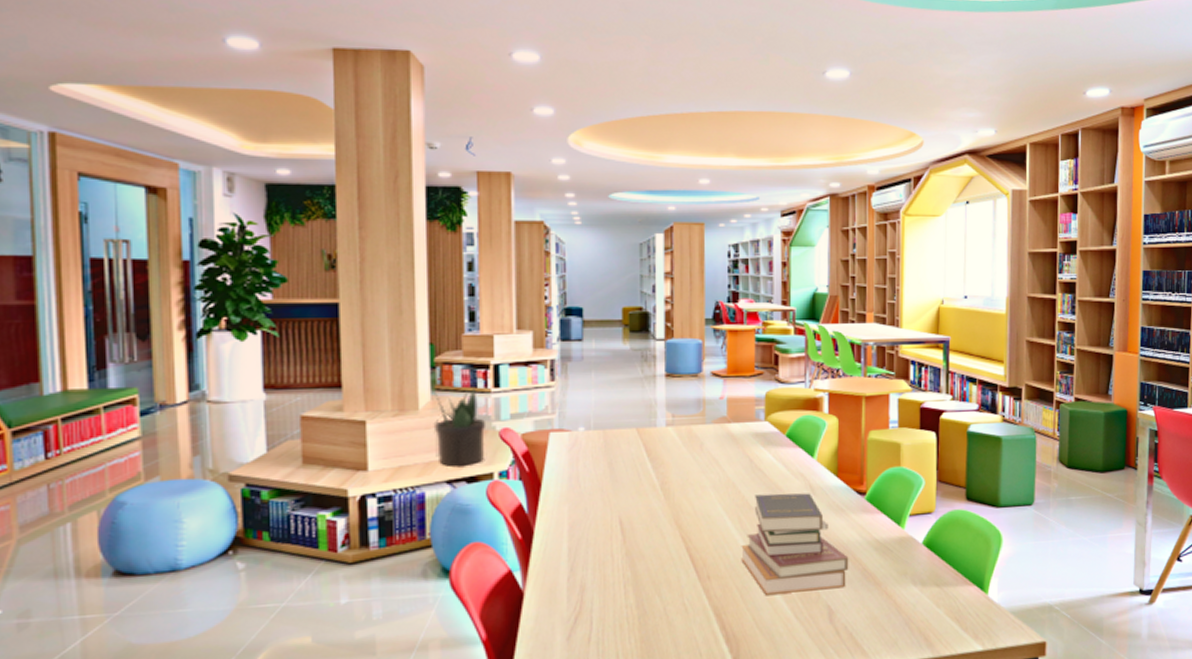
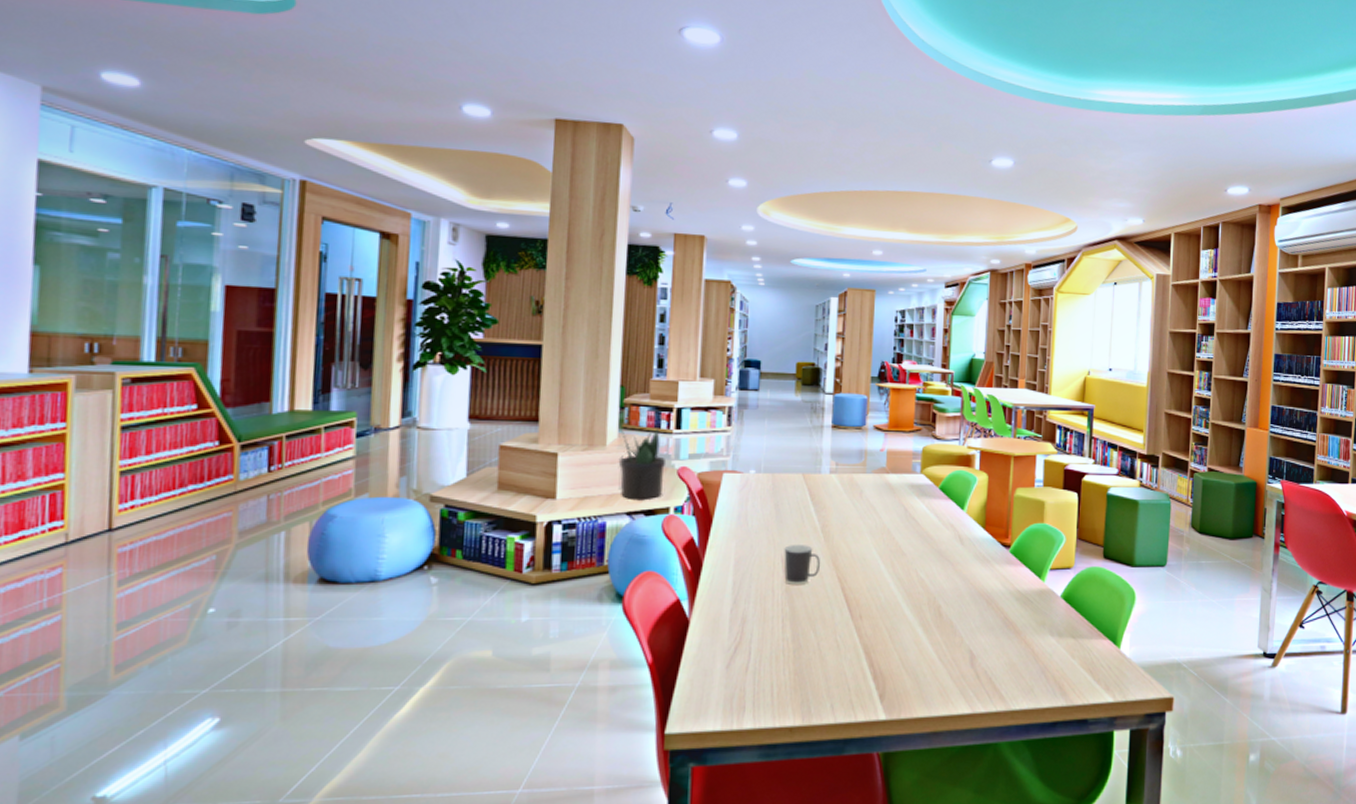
mug: none [621,504,663,549] -> present [783,545,821,586]
books: present [741,493,849,595] -> none [892,542,992,637]

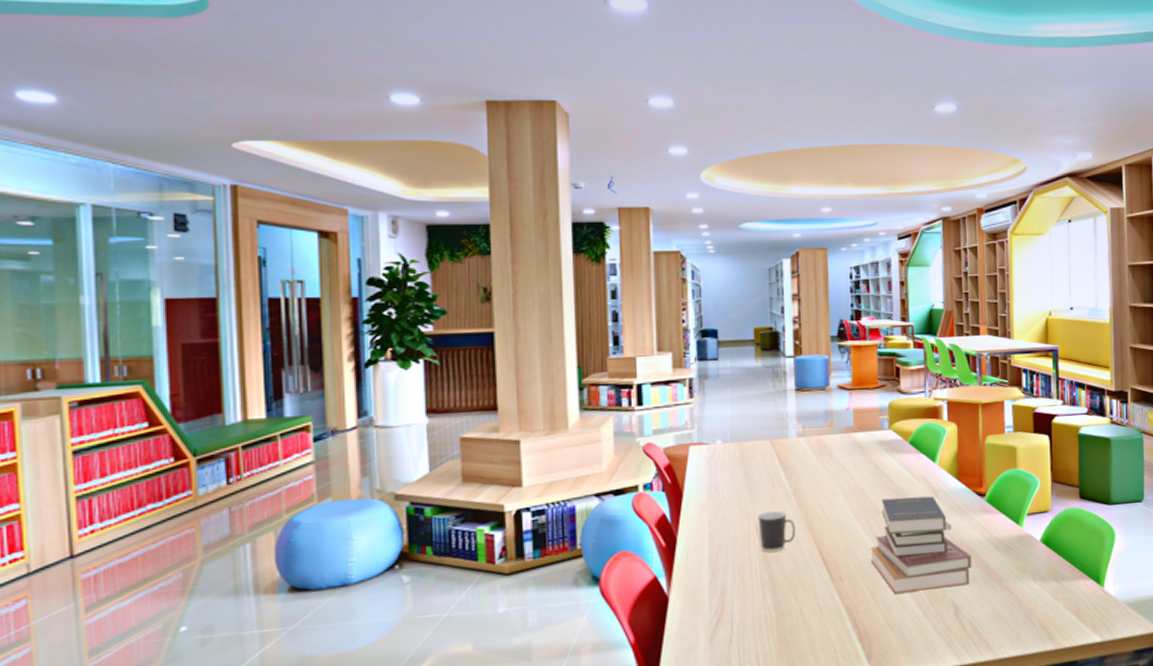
planter: present [619,428,667,501] -> none [581,407,631,482]
books: none [892,542,992,637] -> present [870,496,972,594]

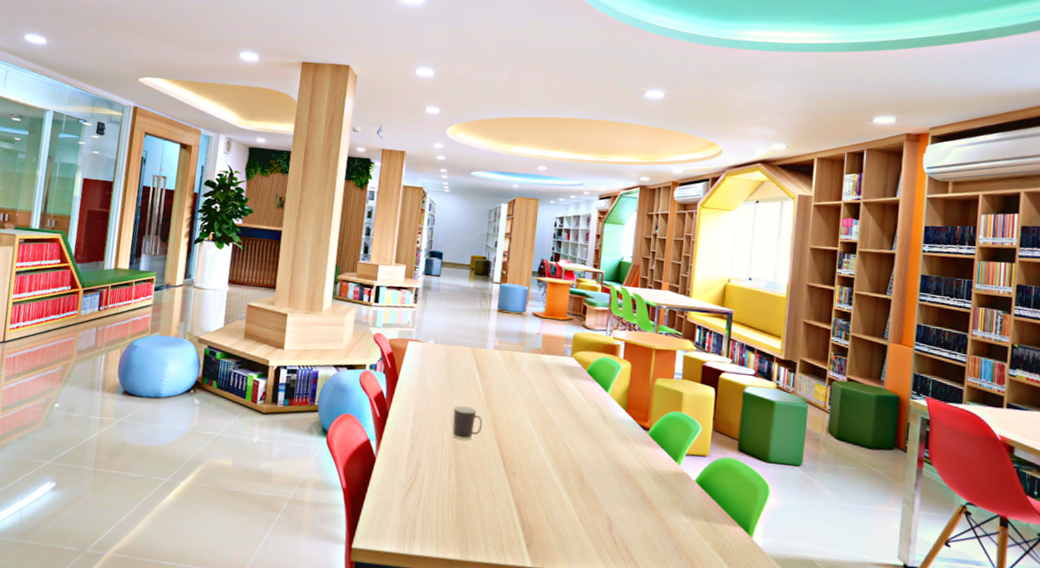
books: present [870,496,972,594] -> none [541,414,630,504]

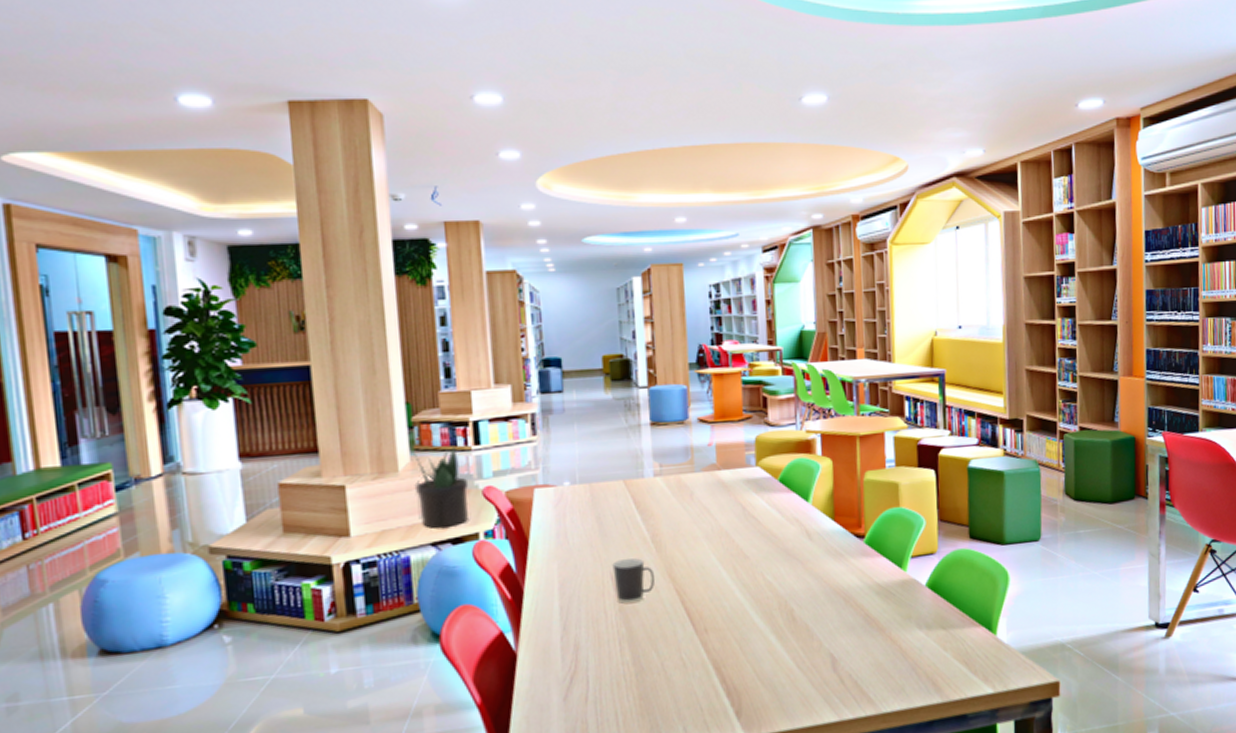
planter: none [331,299,366,358] -> present [411,447,469,530]

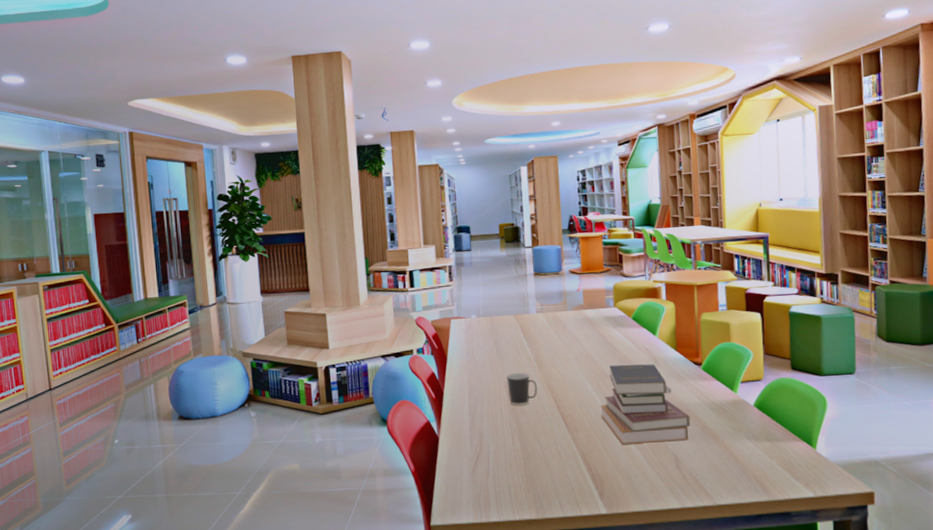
planter: present [411,447,469,530] -> none [369,289,407,346]
books: none [737,538,851,646] -> present [600,364,691,444]

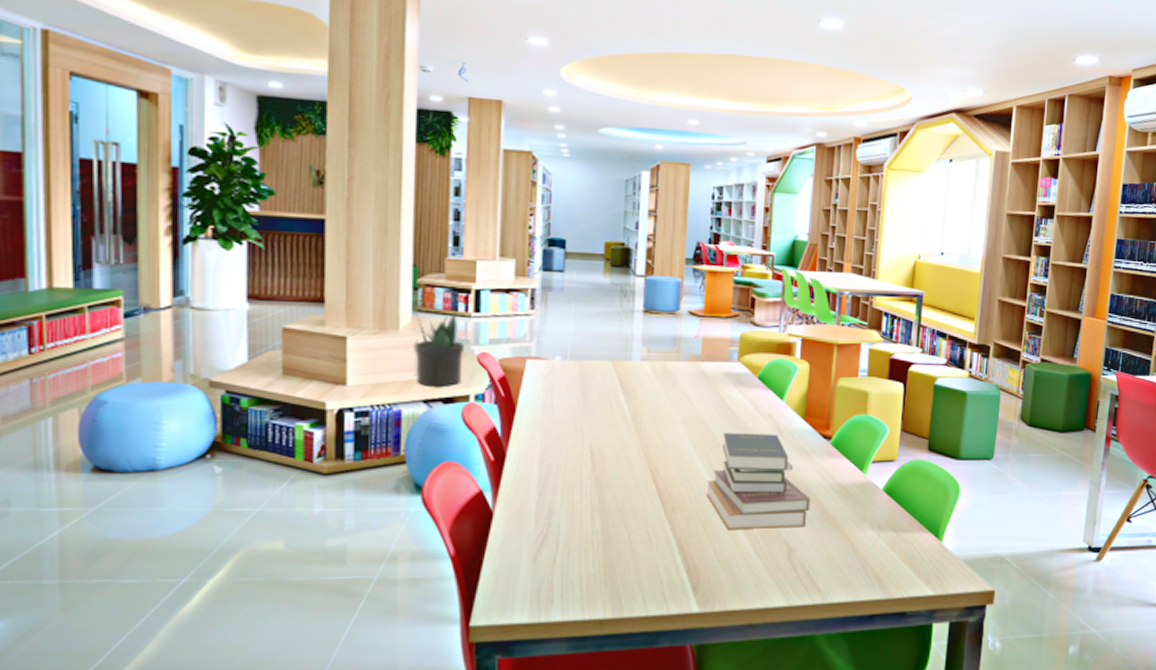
planter: none [369,289,407,346] -> present [414,311,465,388]
mug: present [506,373,538,406] -> none [592,435,632,477]

